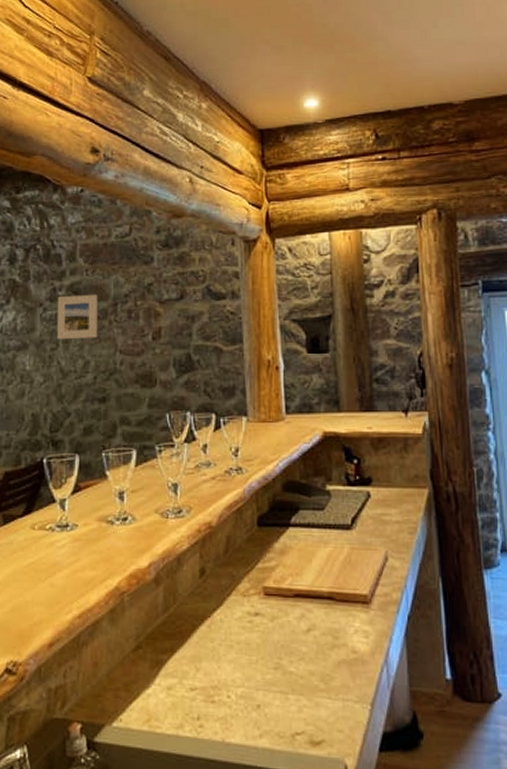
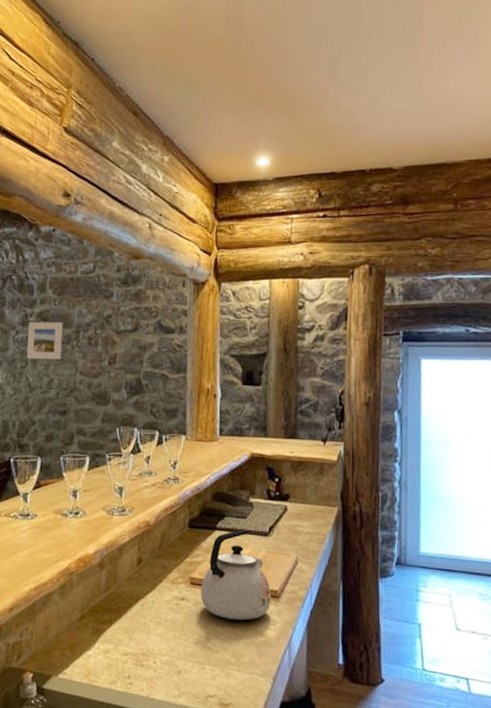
kettle: none [277,523,361,635] -> present [200,529,272,621]

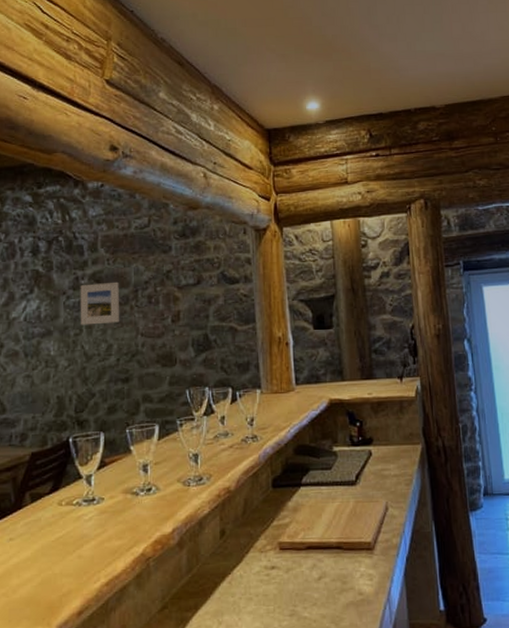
kettle: present [200,529,272,621] -> none [291,481,366,582]

